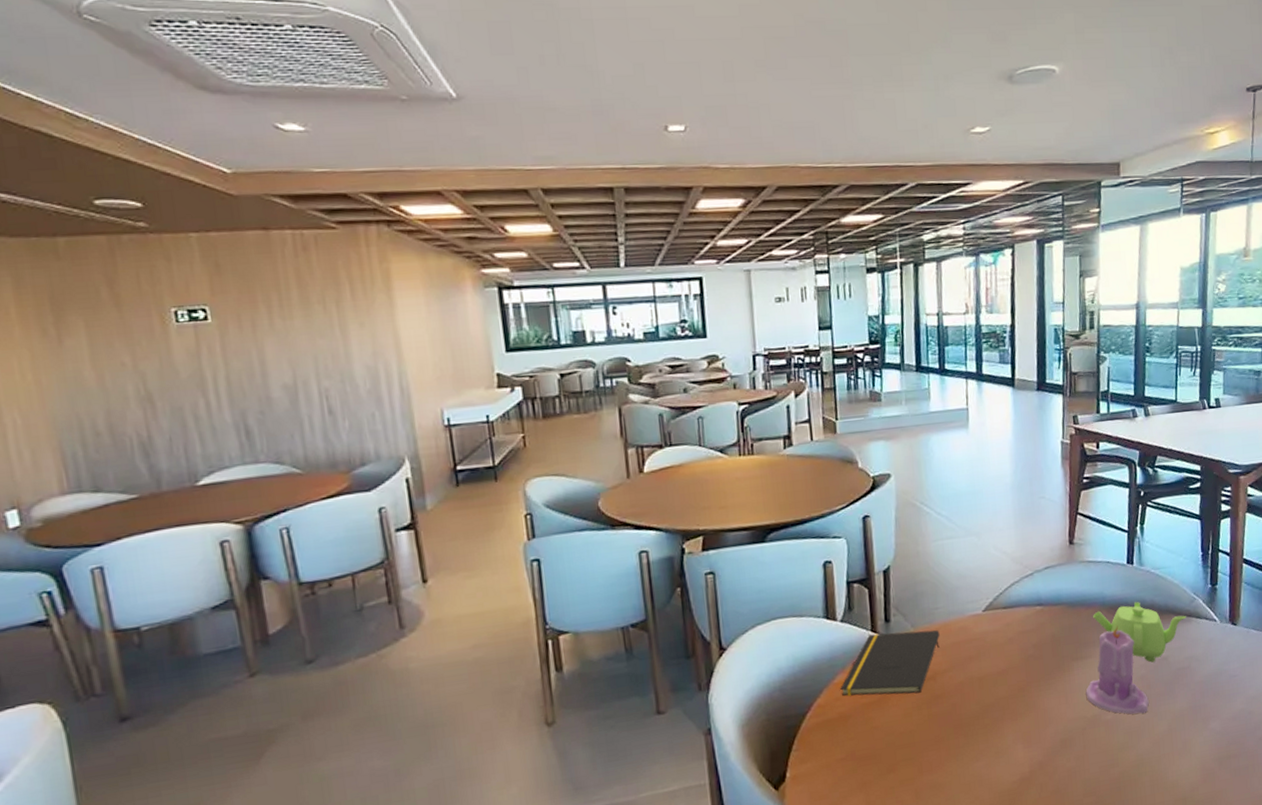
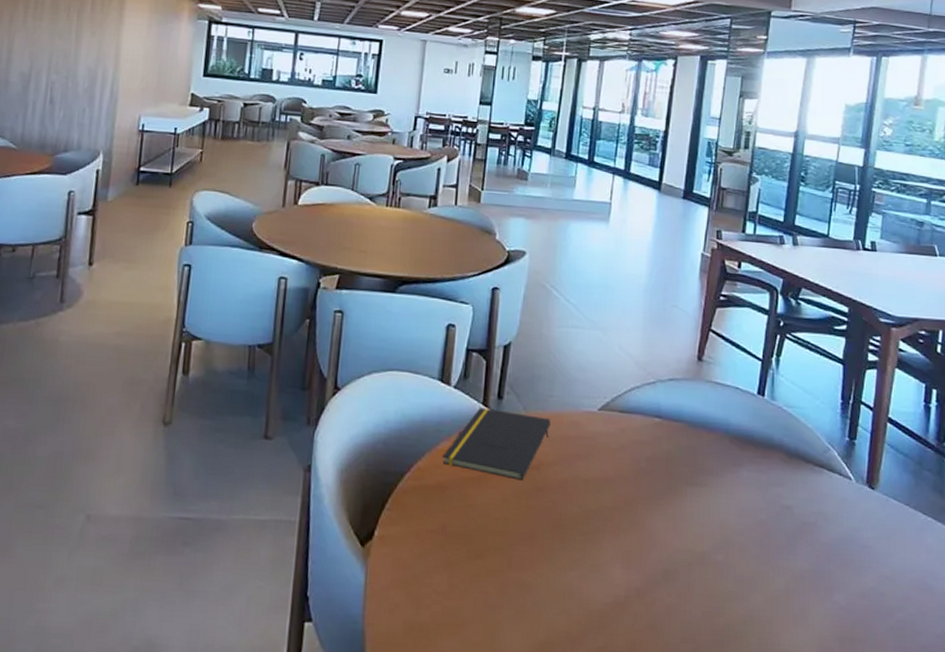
candle: present [1085,626,1149,715] -> none [697,459,766,563]
teapot: present [1093,602,1186,663] -> none [714,438,818,509]

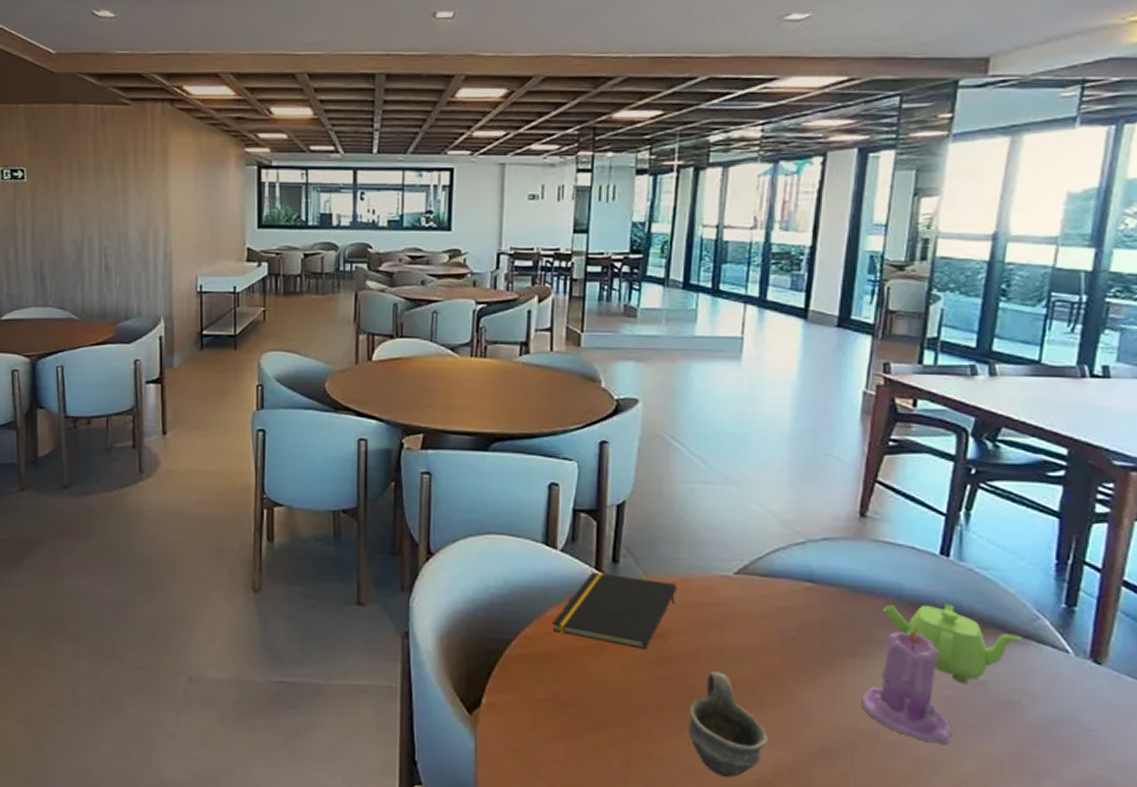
cup: none [555,500,621,602] -> present [688,671,767,778]
candle: none [697,459,766,563] -> present [861,628,952,744]
teapot: none [714,438,818,509] -> present [883,604,1022,684]

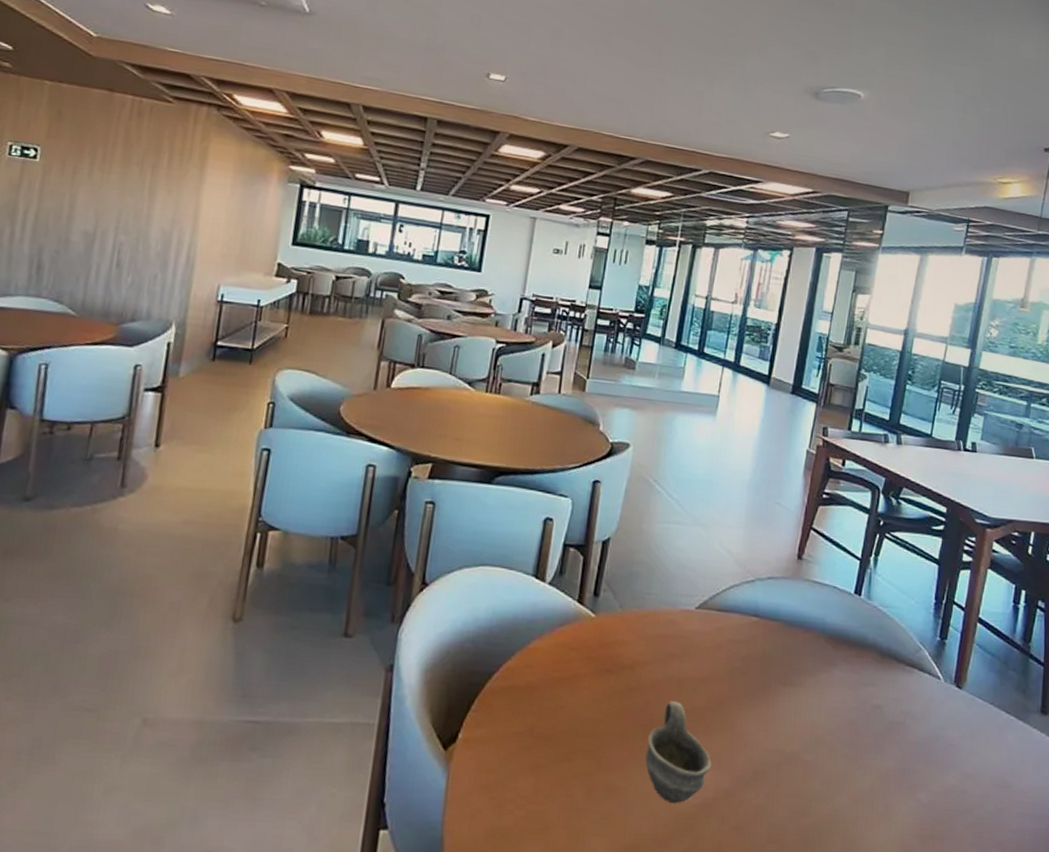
notepad: present [552,572,677,649] -> none [533,605,647,680]
candle: present [861,628,952,744] -> none [788,658,855,763]
teapot: present [883,604,1022,684] -> none [809,637,909,708]

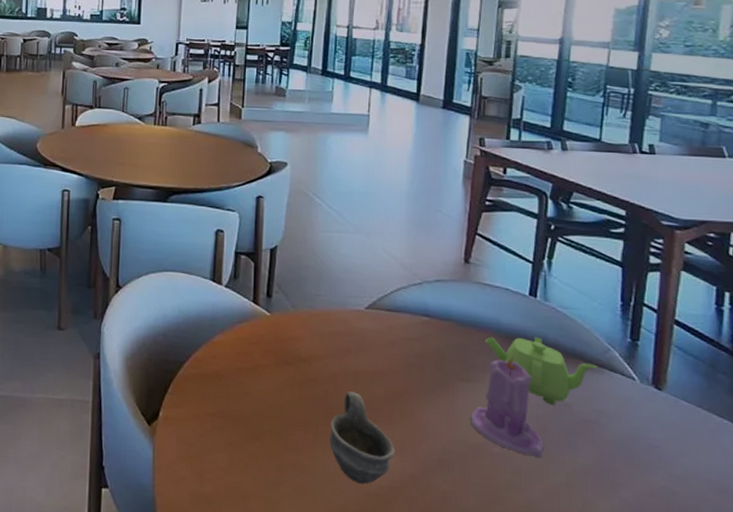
candle: none [788,658,855,763] -> present [470,357,544,457]
teapot: none [809,637,909,708] -> present [485,336,597,406]

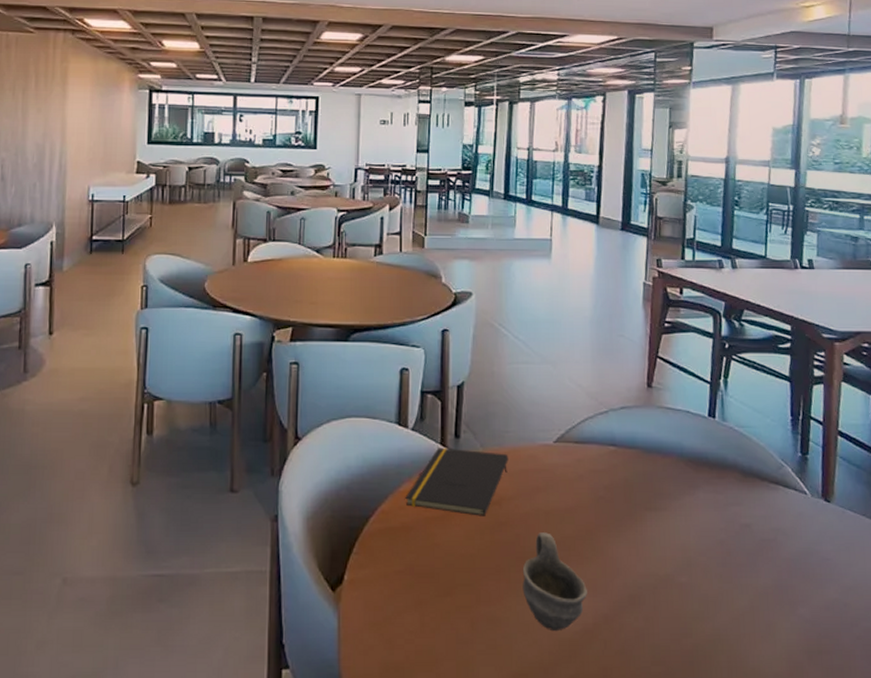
notepad: none [218,305,319,372] -> present [405,447,508,516]
candle: present [470,357,544,457] -> none [658,481,728,582]
teapot: present [485,336,597,406] -> none [670,459,773,527]

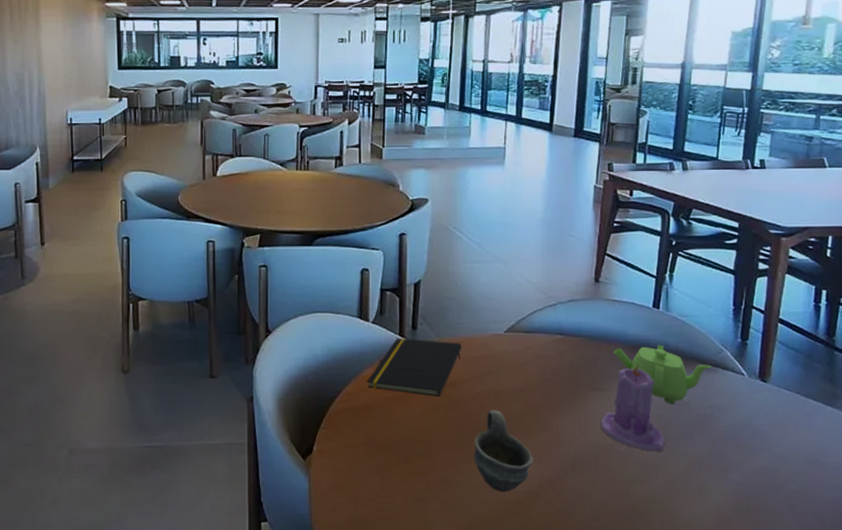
candle: none [658,481,728,582] -> present [600,365,665,452]
teapot: none [670,459,773,527] -> present [614,345,712,405]

